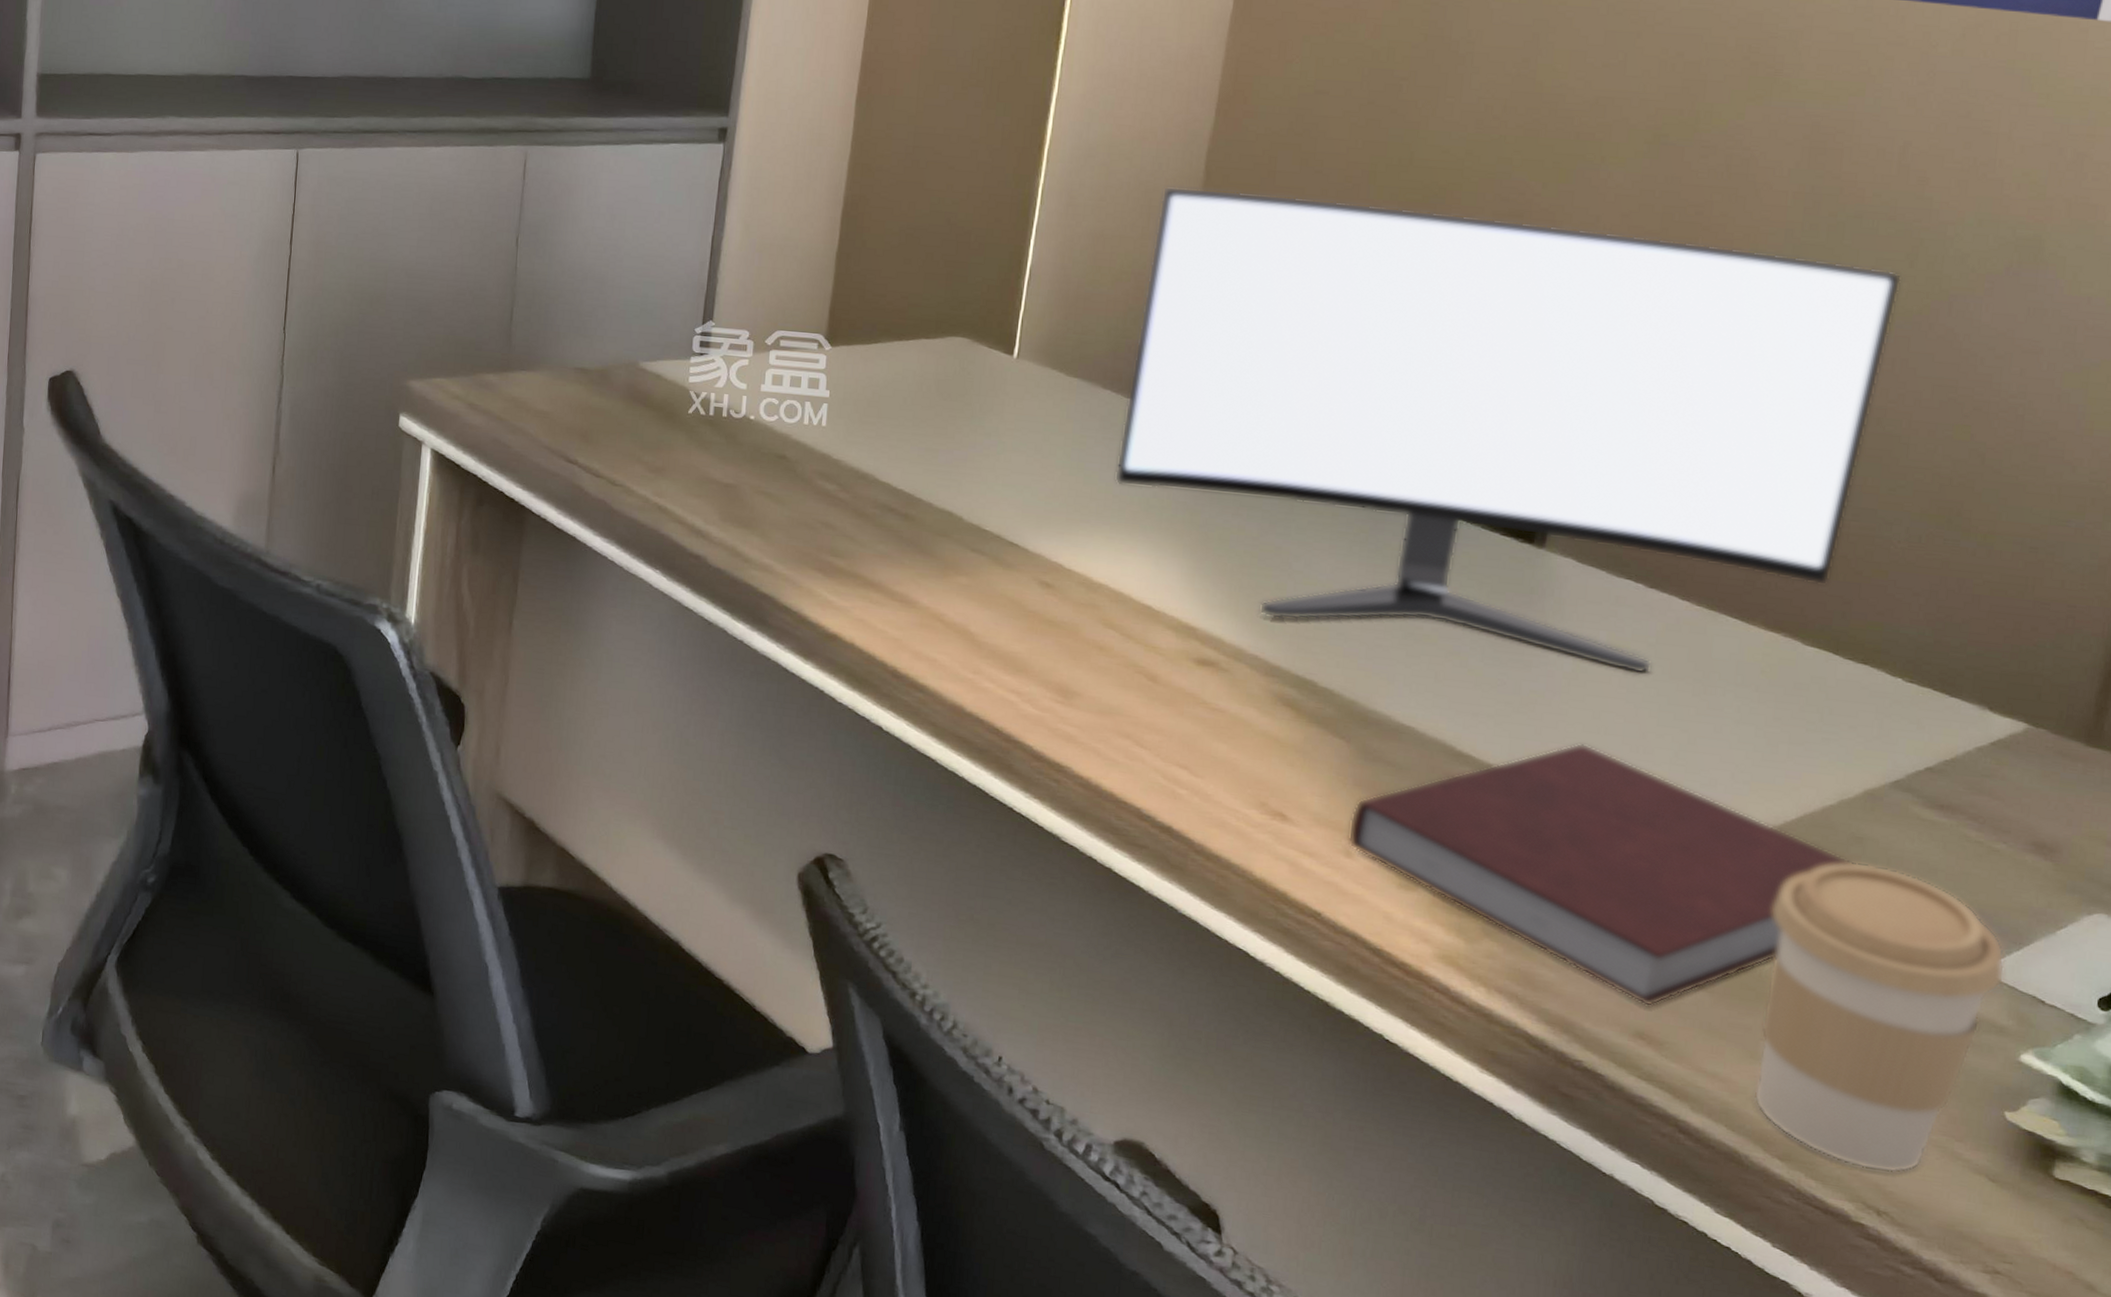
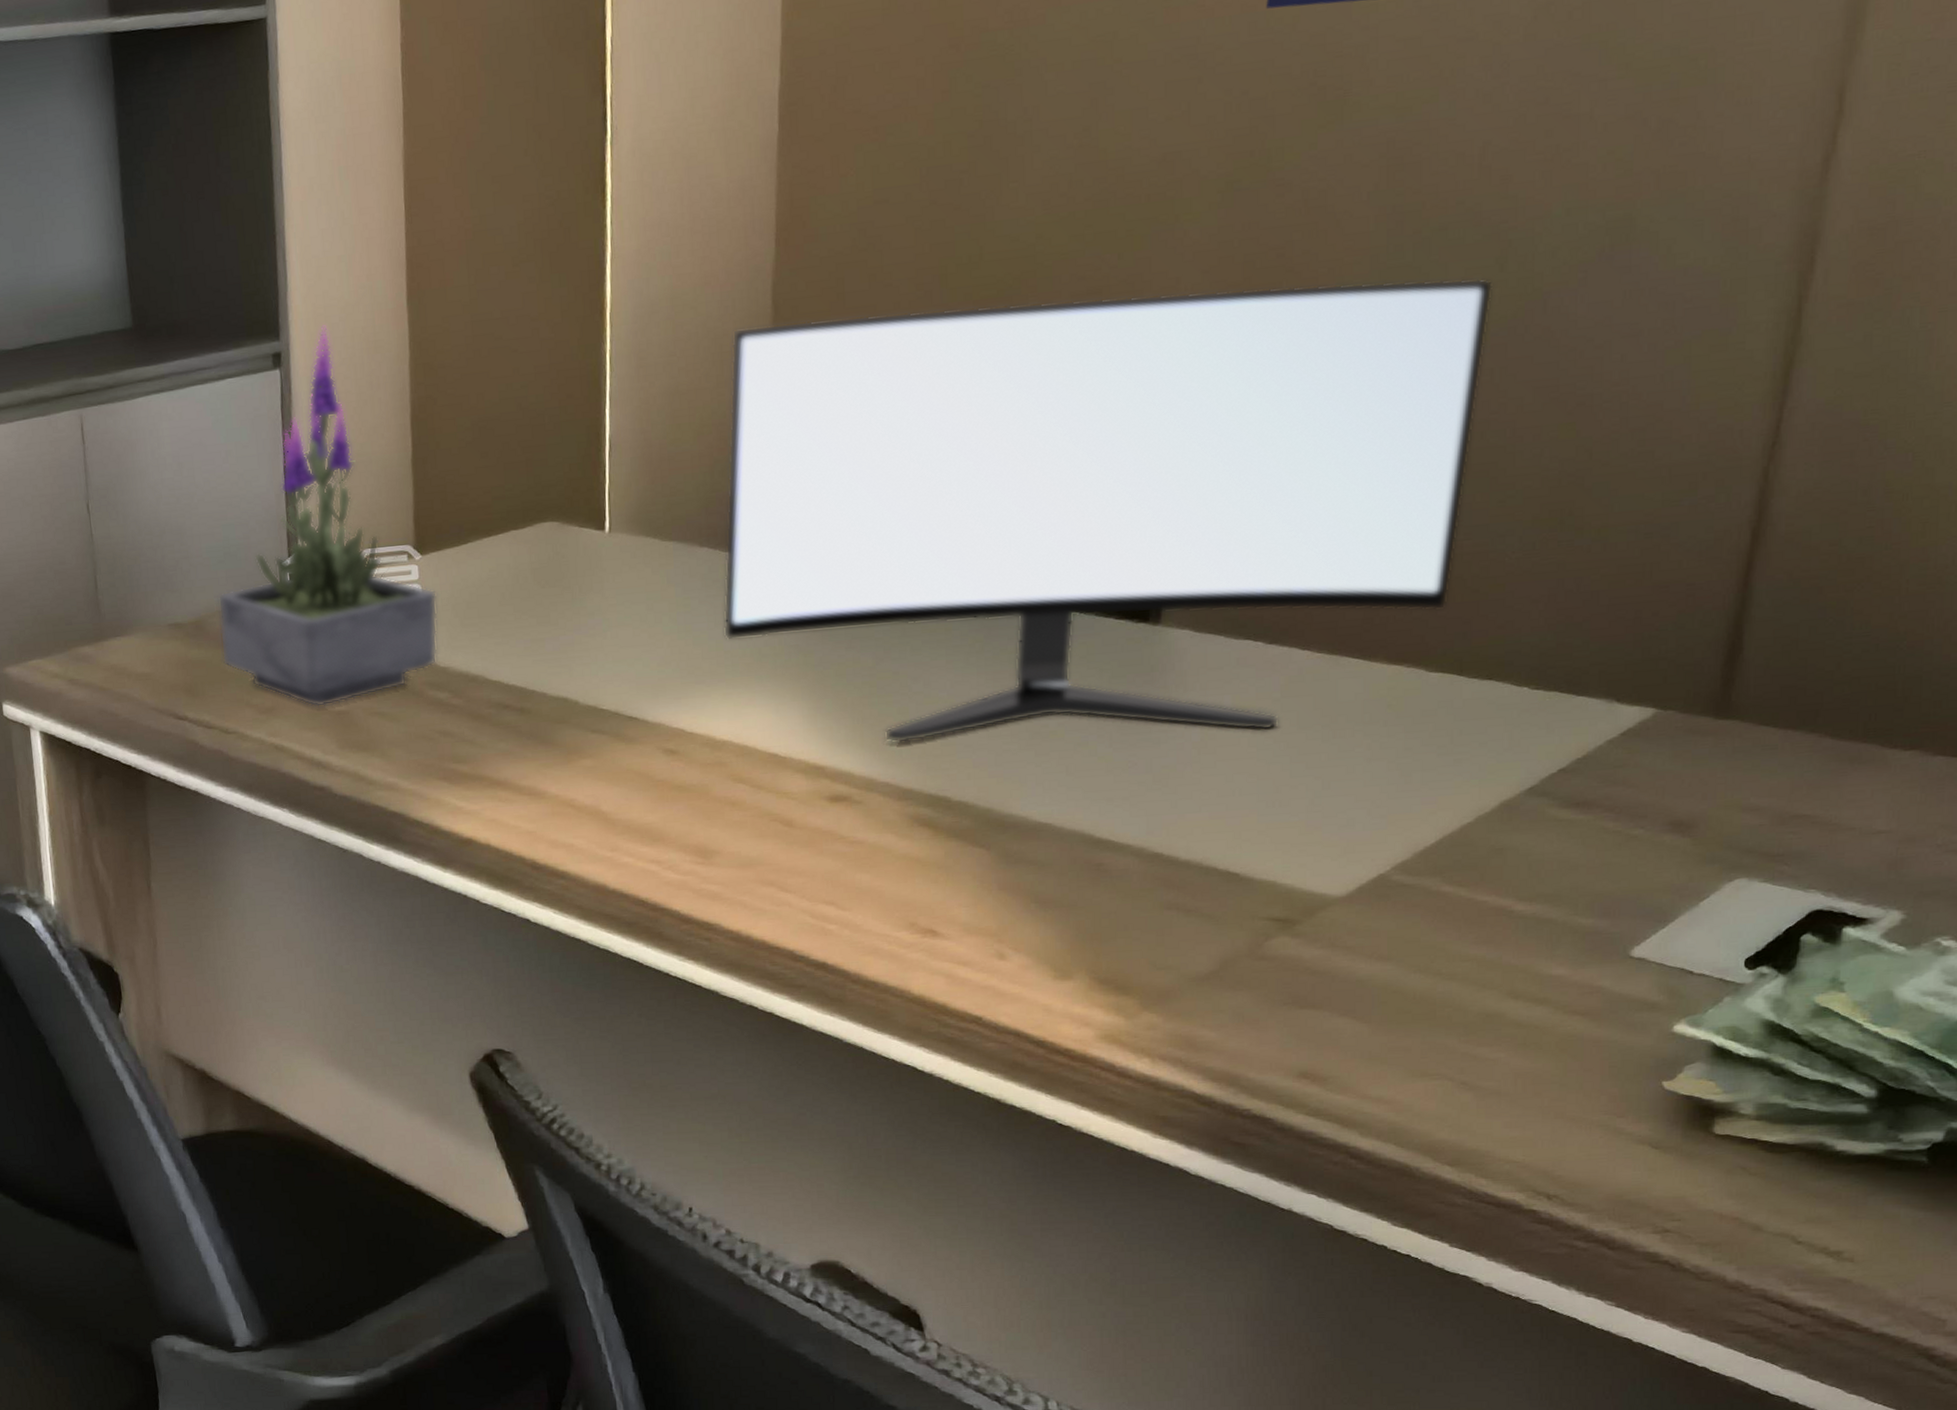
potted plant: none [621,110,841,477] -> present [217,325,438,708]
notebook: present [1347,742,1855,1007] -> none [998,807,1497,1048]
coffee cup: present [1753,861,2006,1174] -> none [1419,872,1652,1160]

